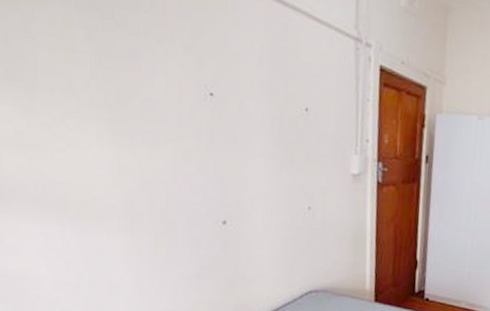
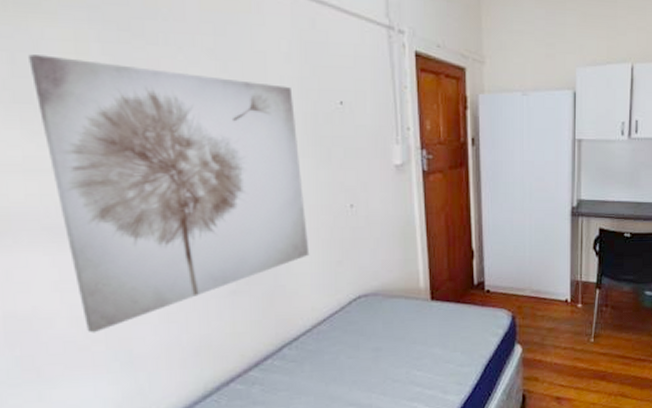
wall art: none [20,34,269,298] -> present [28,54,310,333]

